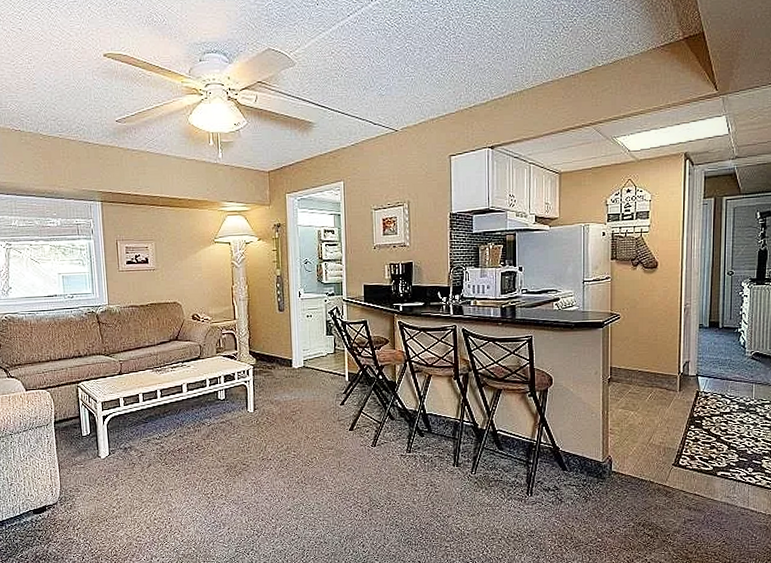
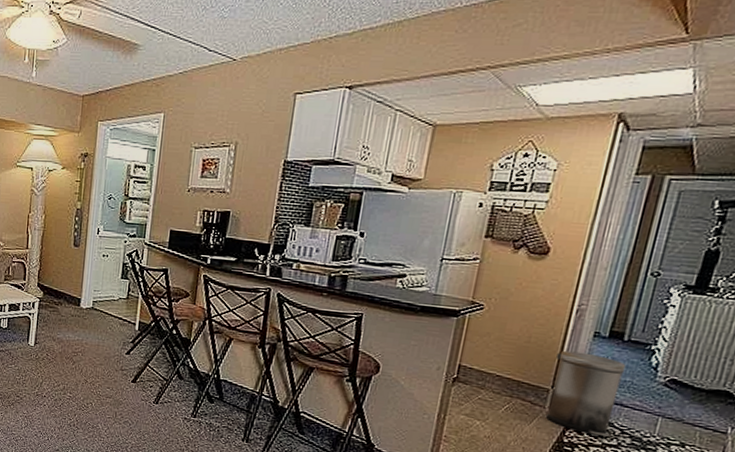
pedal bin: none [677,342,725,407] -> present [546,350,627,437]

